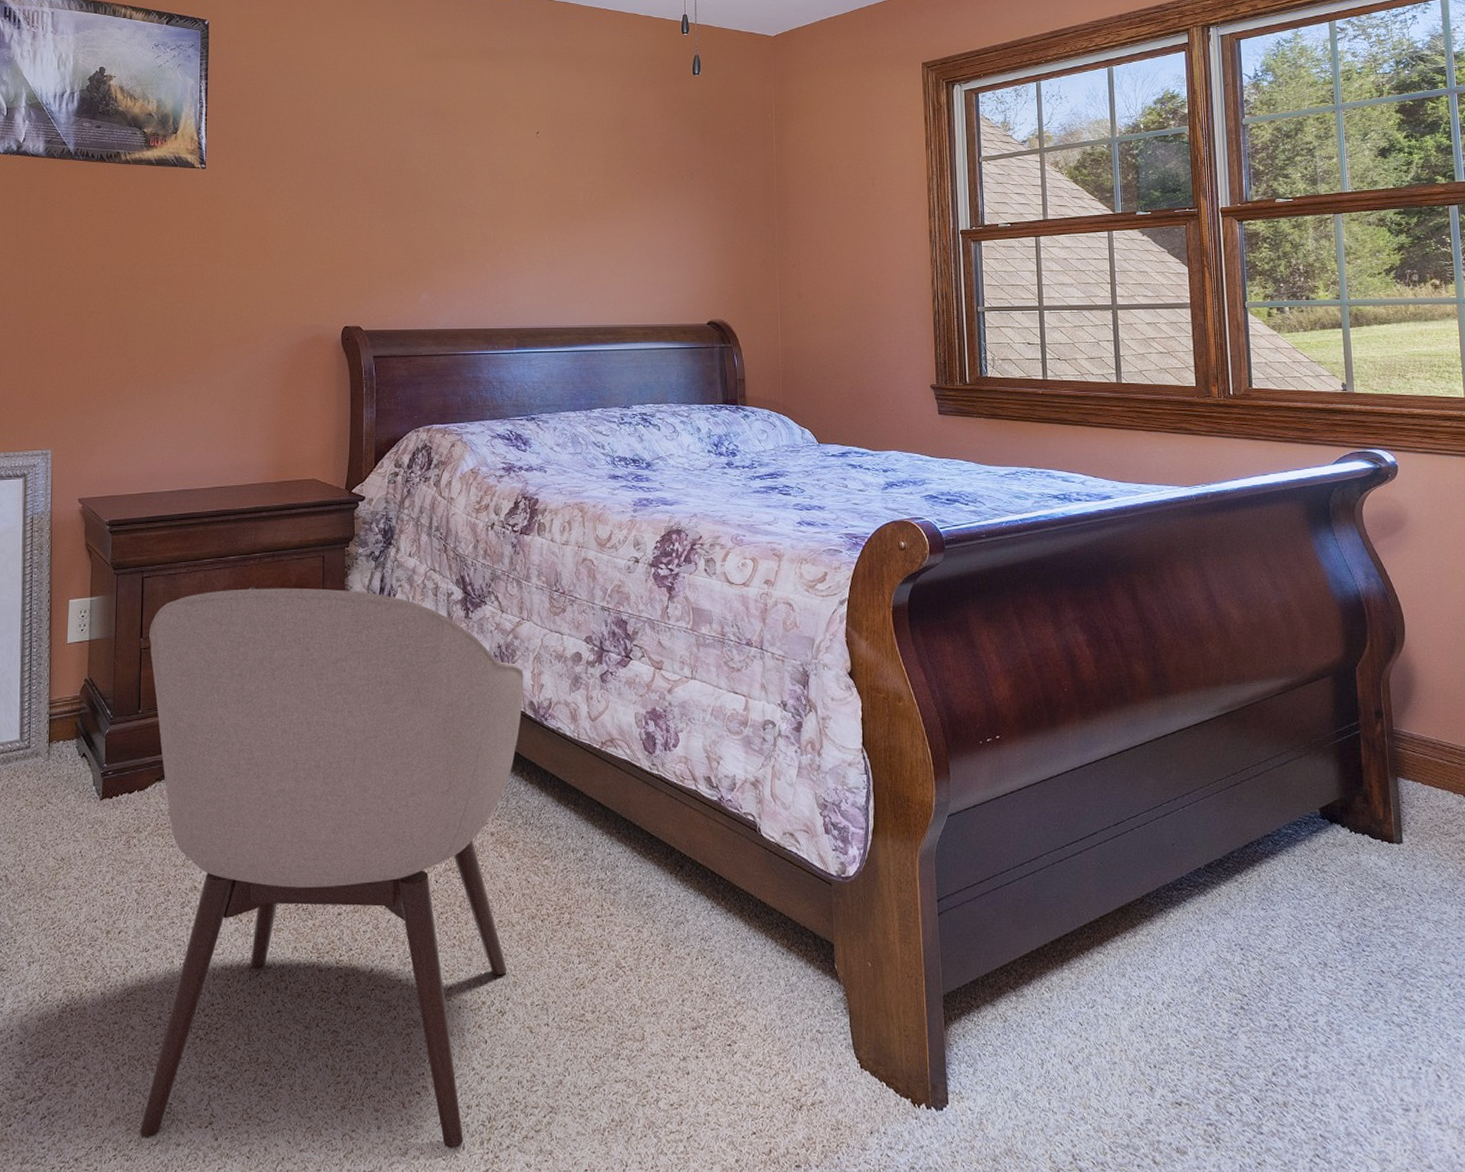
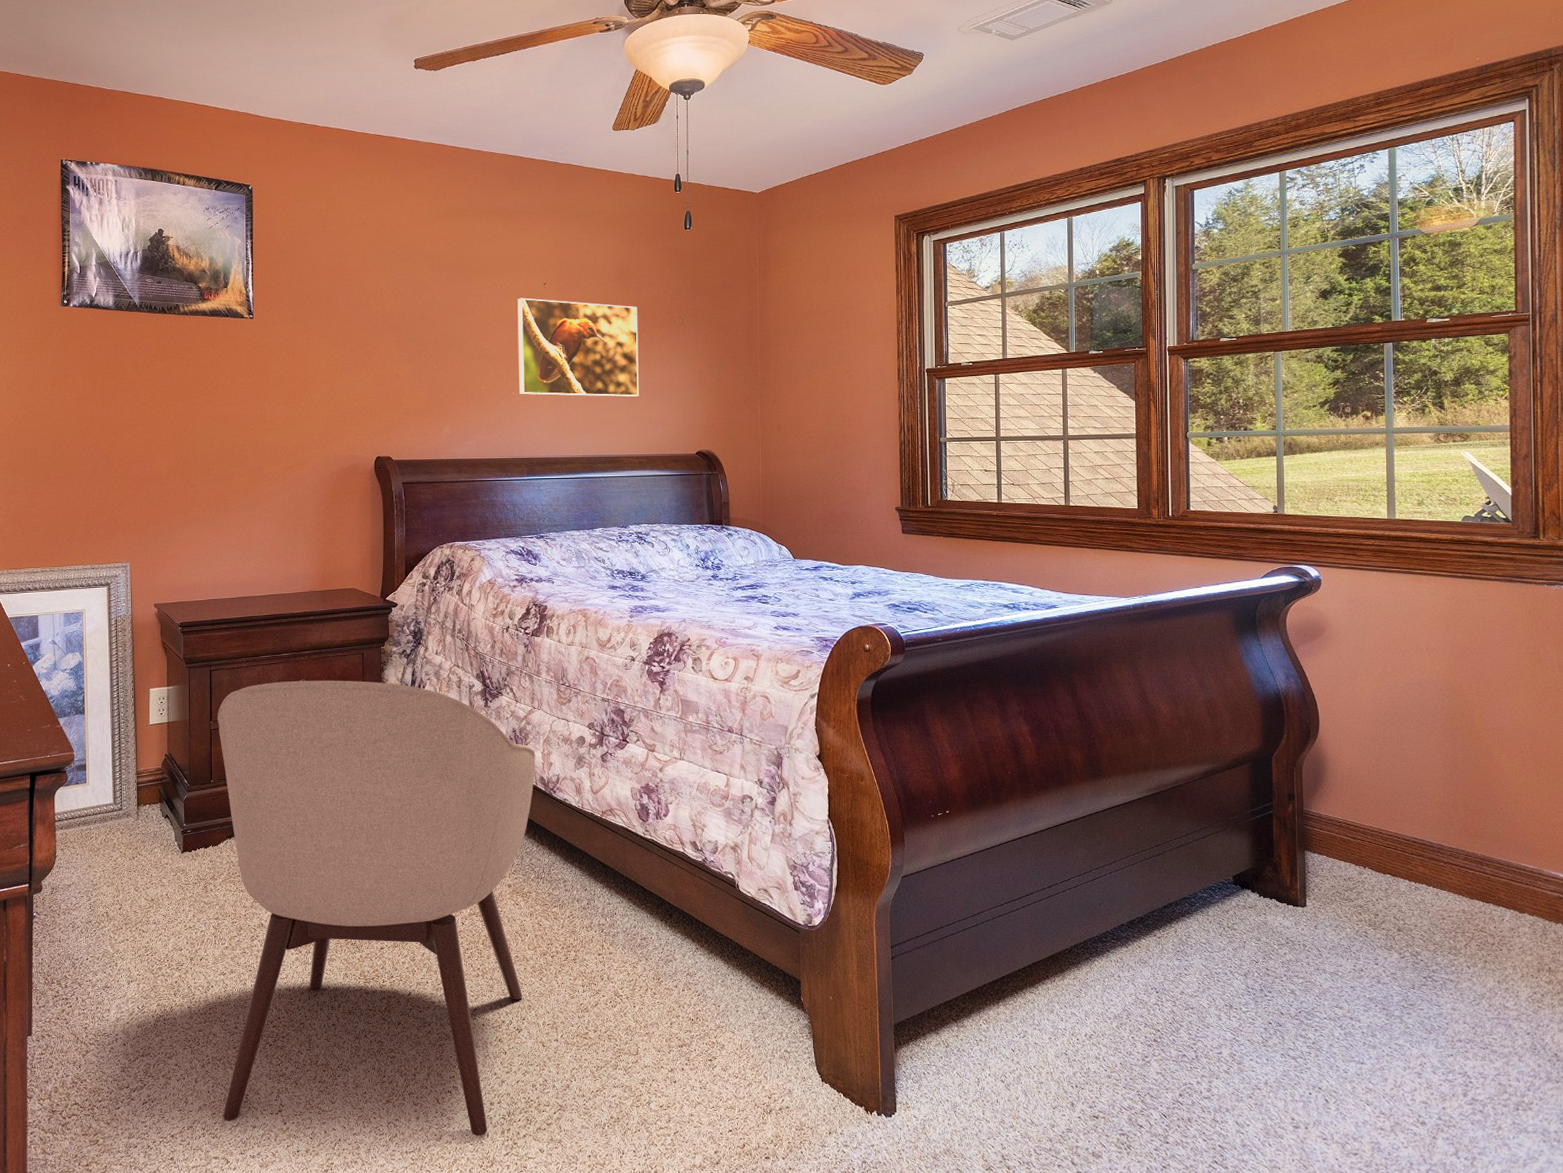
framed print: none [506,148,643,260] -> present [517,297,639,398]

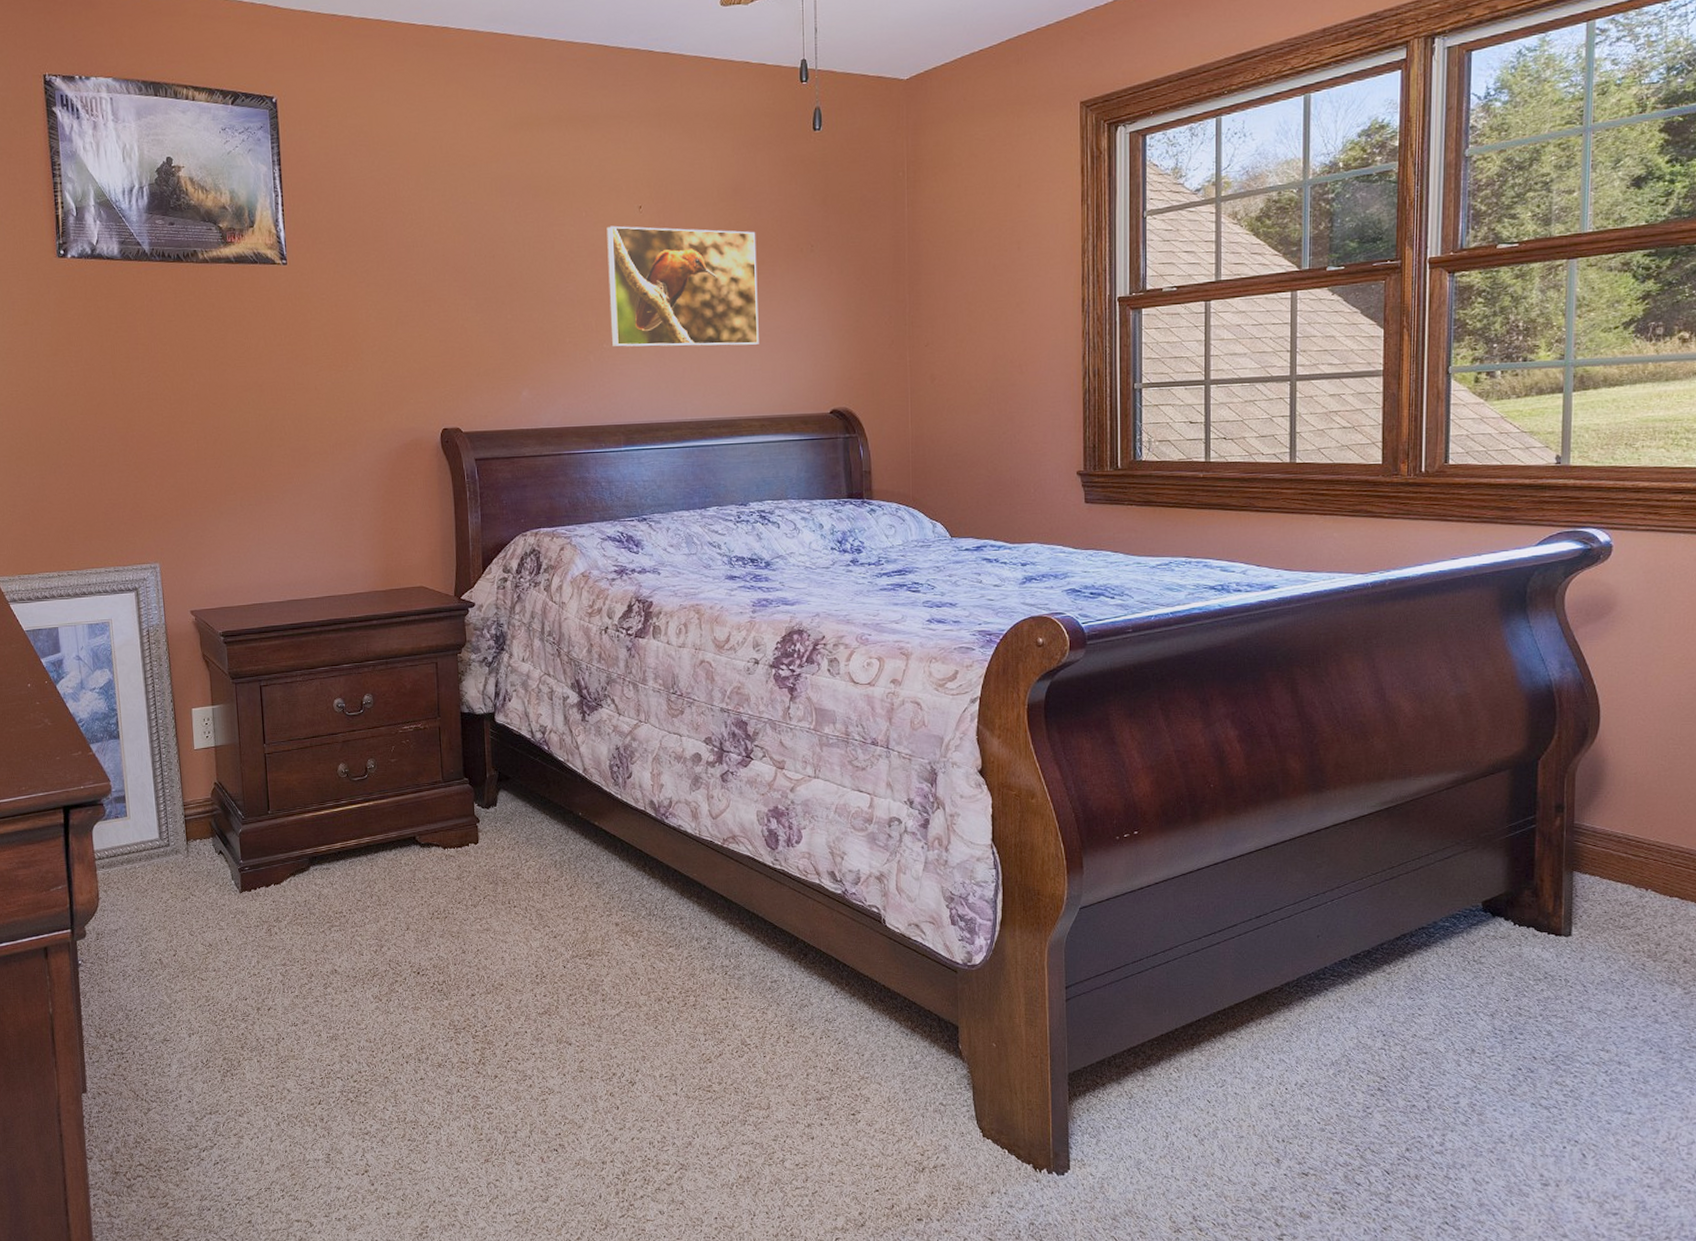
chair: present [217,680,535,1136] -> none [271,694,644,1197]

